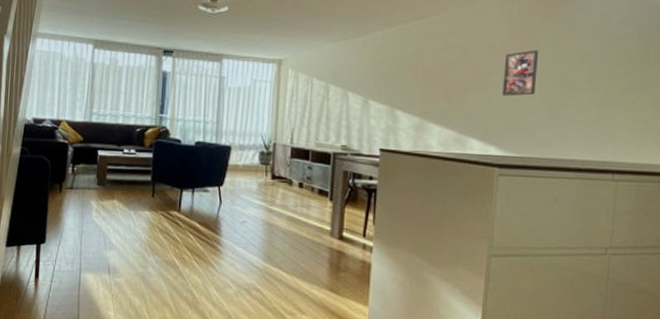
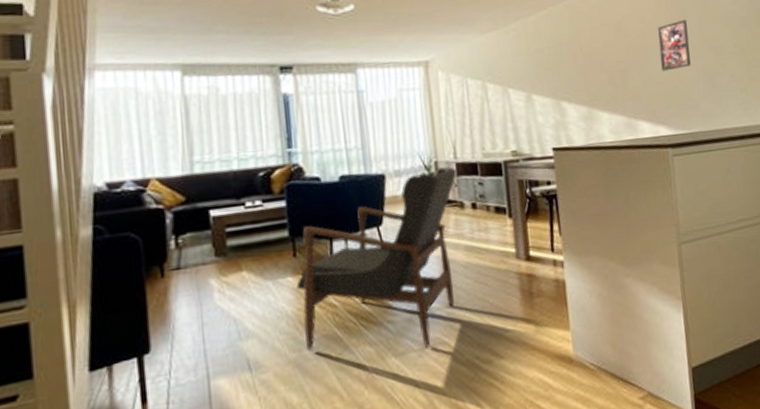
armchair: none [151,149,292,290] -> present [296,167,458,351]

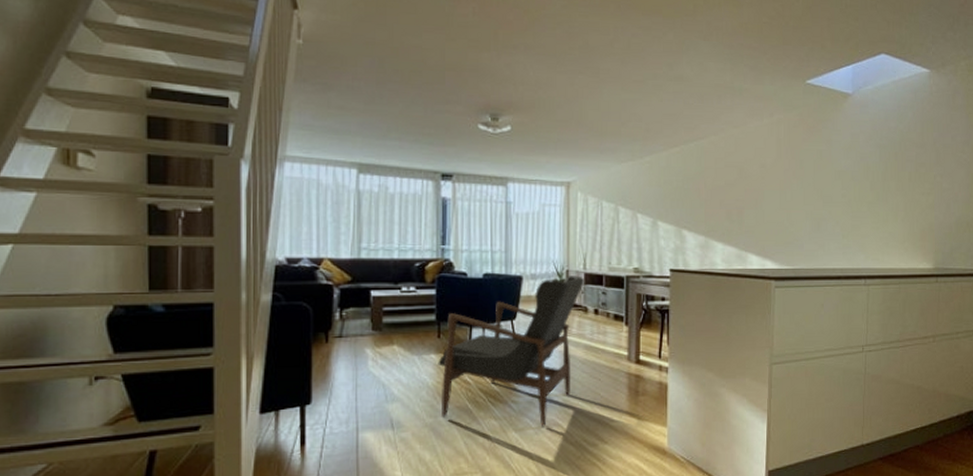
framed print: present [658,19,691,72] -> none [775,168,803,213]

